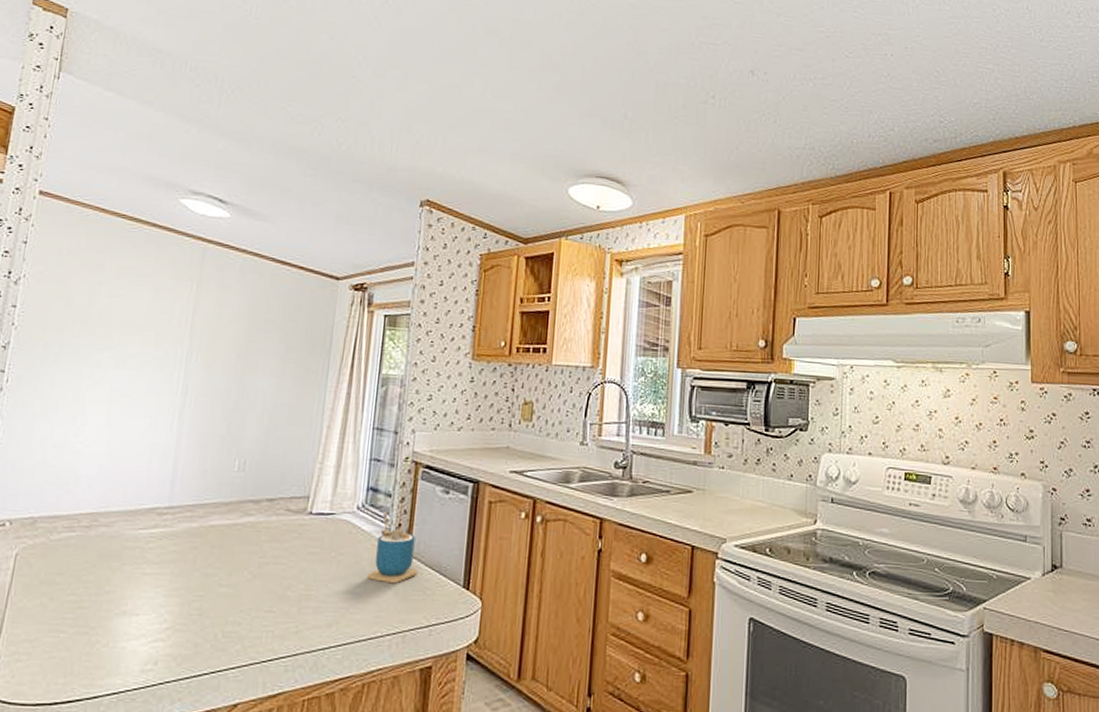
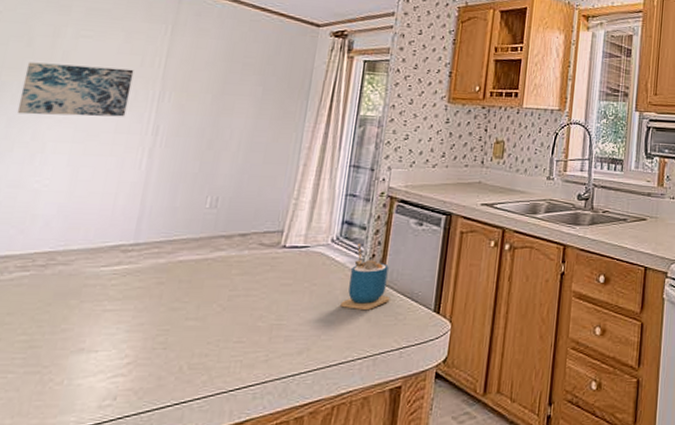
wall art: none [59,322,163,377] -> present [17,62,134,117]

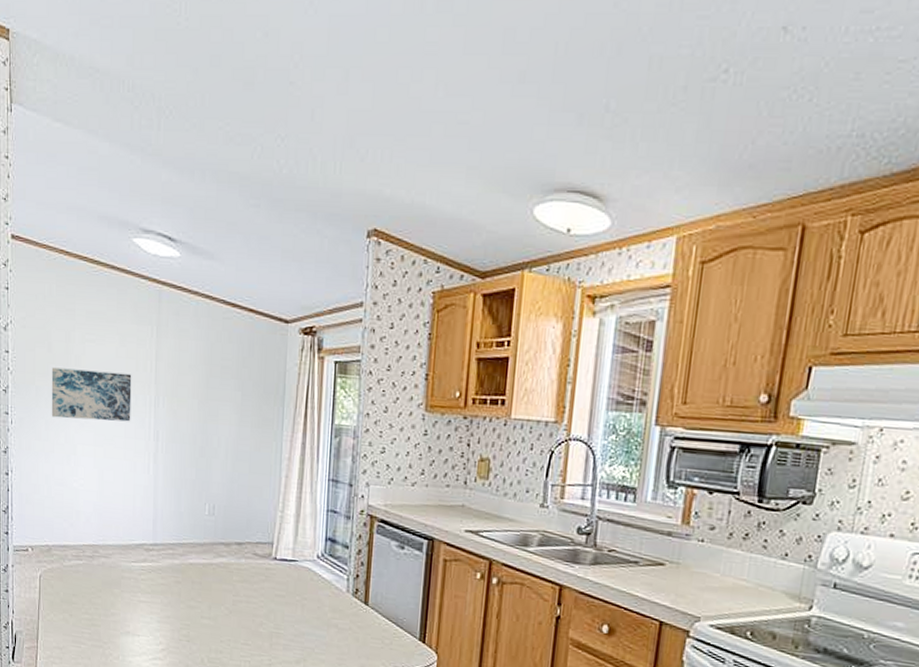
cup: present [341,243,390,309] -> none [330,562,376,630]

